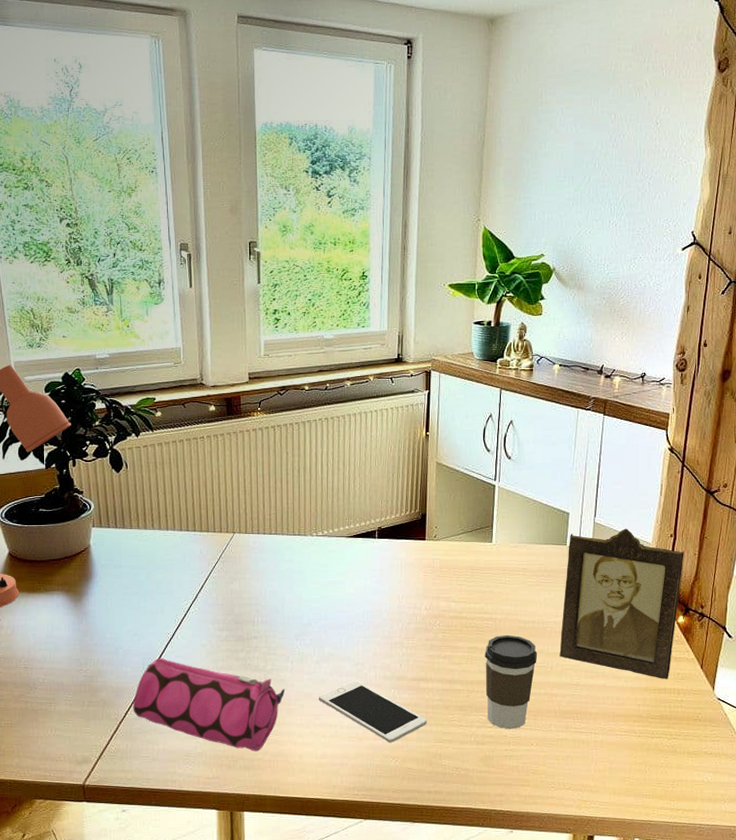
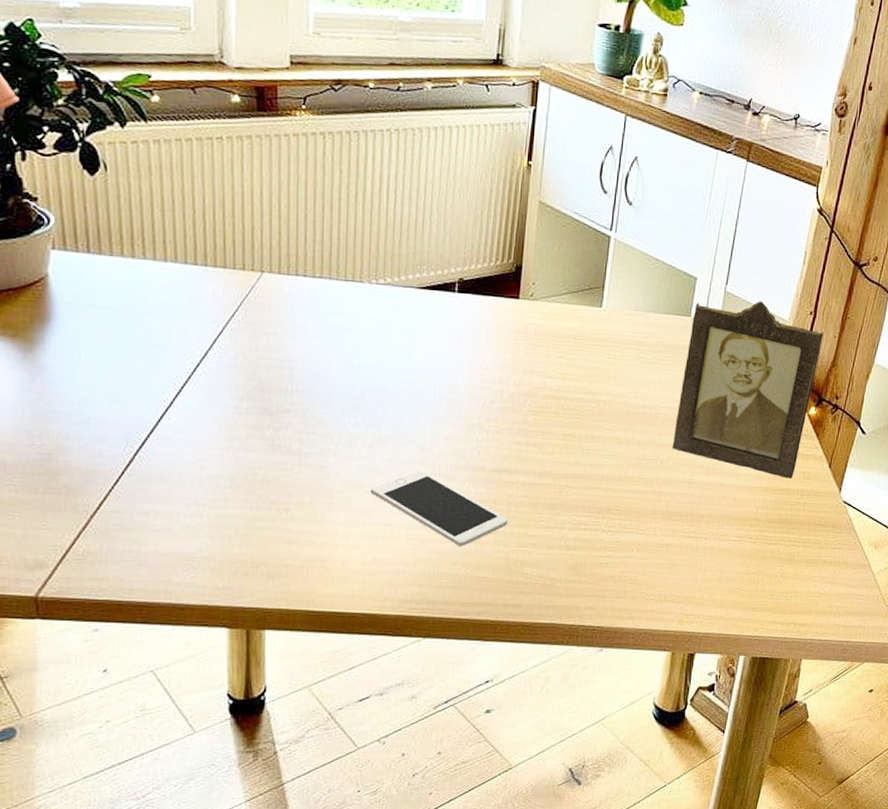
pencil case: present [132,658,286,751] -> none [110,432,327,555]
coffee cup: present [485,634,538,729] -> none [582,420,647,533]

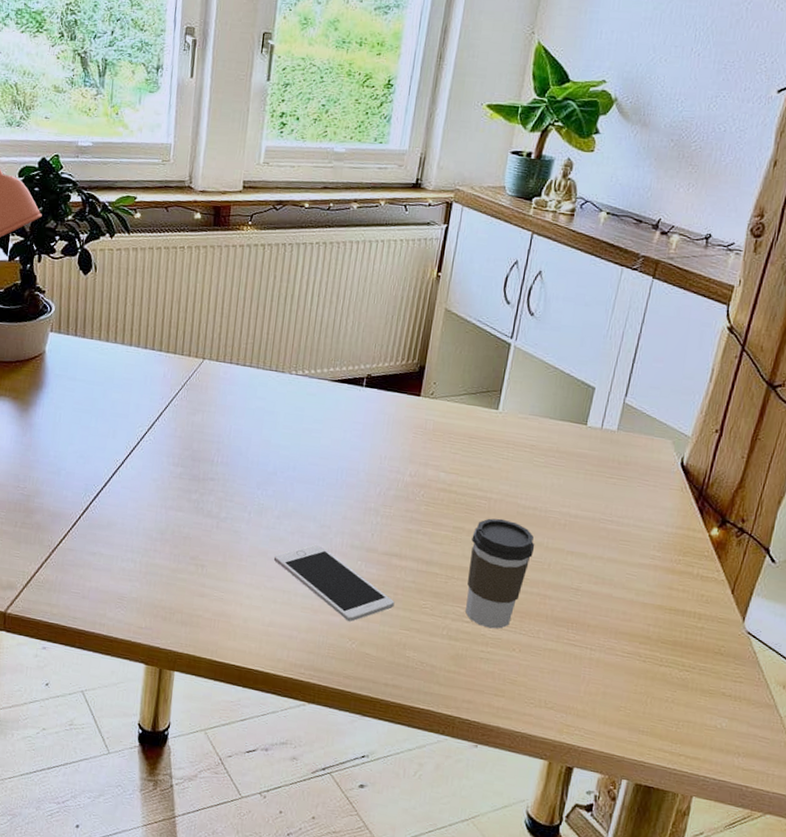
coffee cup: none [582,420,647,533] -> present [465,518,535,629]
photo frame: present [672,301,824,479] -> none [561,412,730,600]

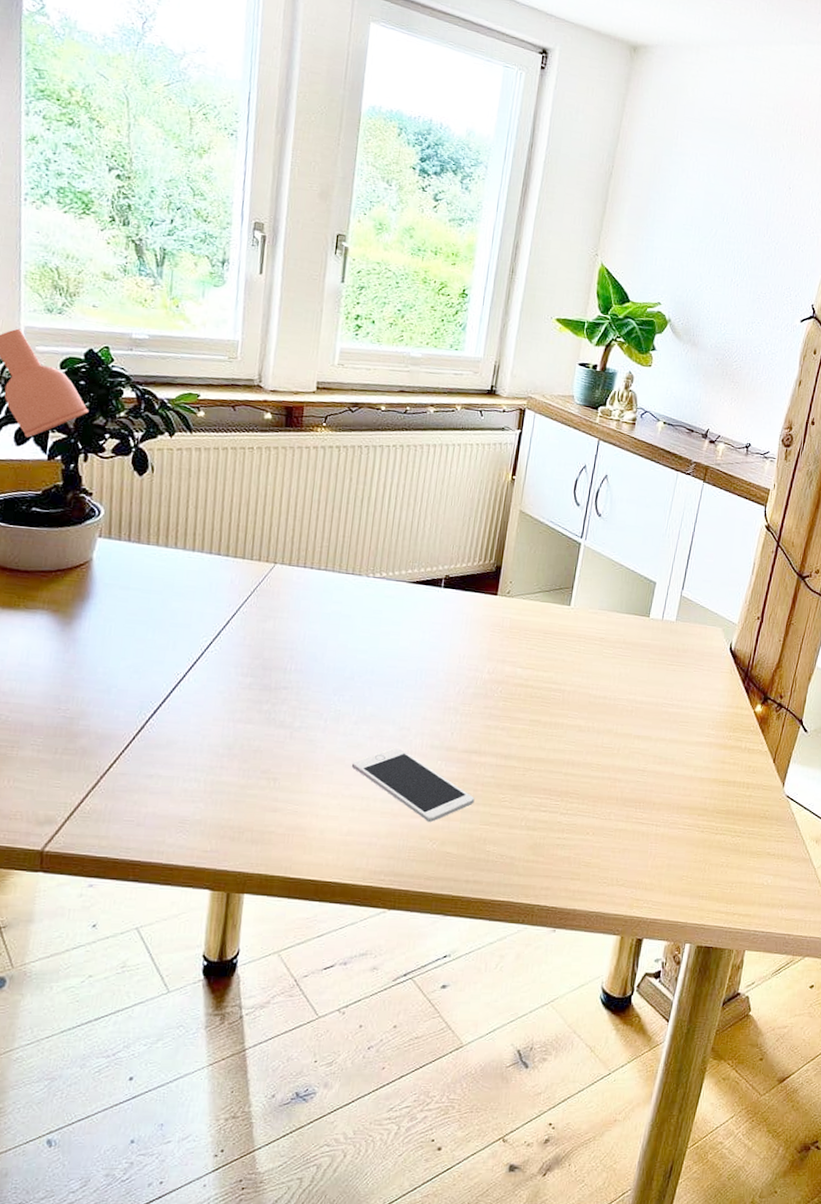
coffee cup: present [465,518,535,629] -> none [542,709,606,815]

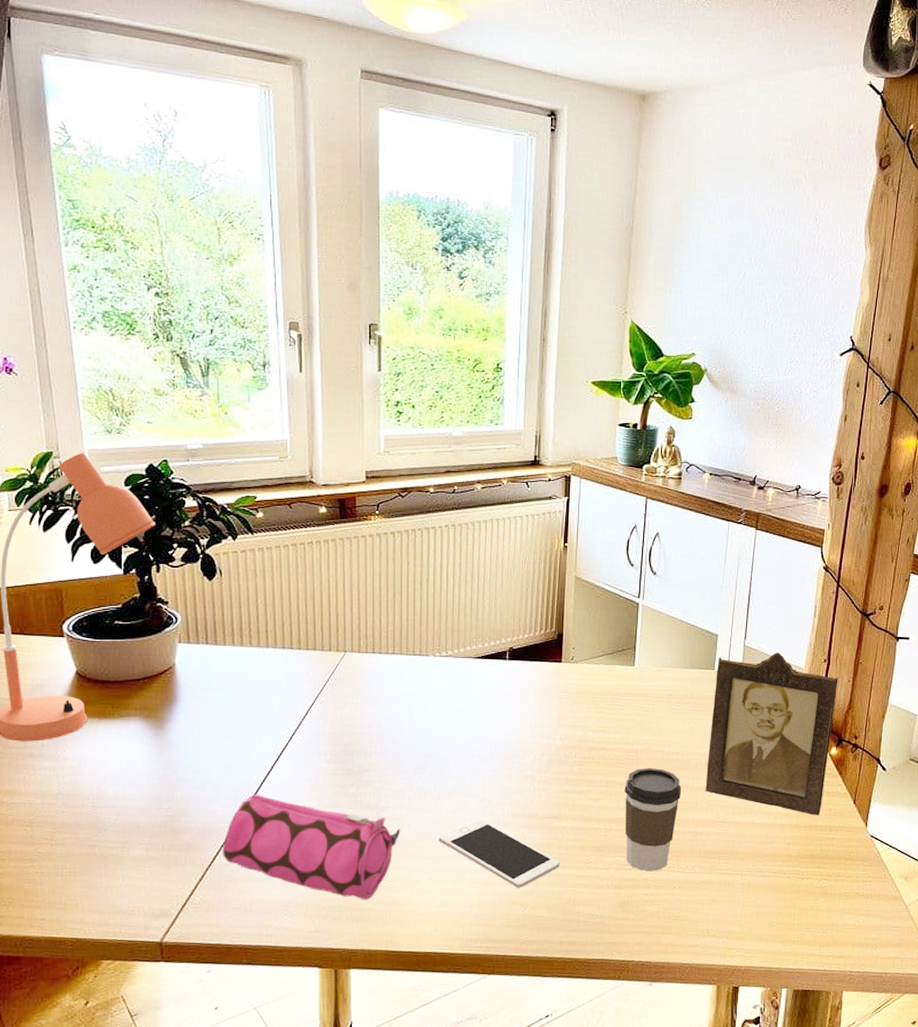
pencil case: none [119,702,314,823] -> present [222,794,401,900]
coffee cup: none [542,709,606,815] -> present [624,767,682,872]
photo frame: none [628,604,770,772] -> present [705,652,838,815]

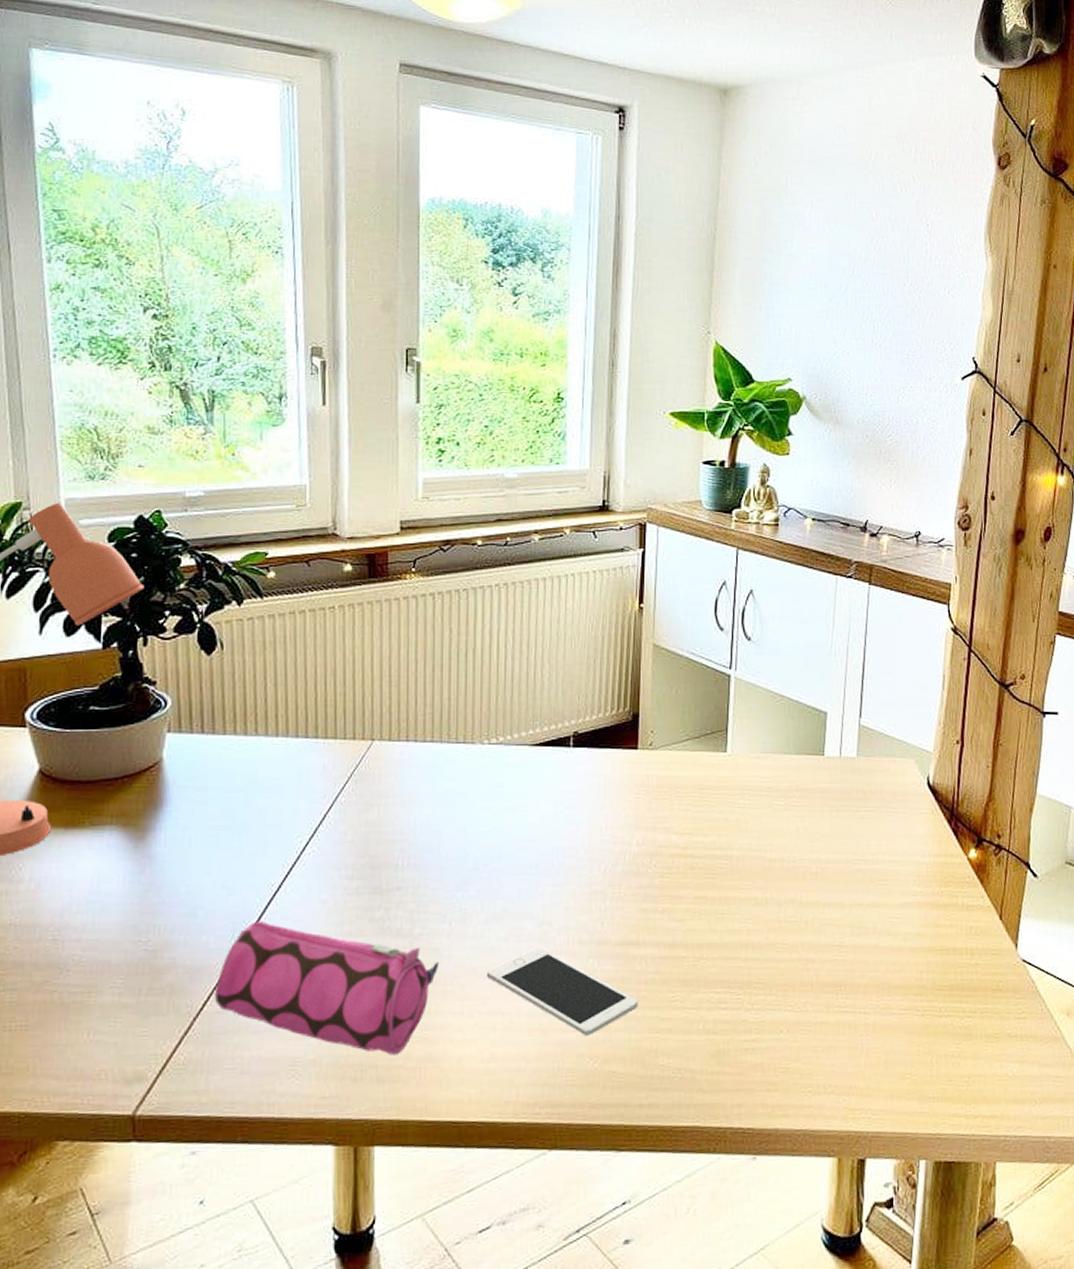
coffee cup: present [624,767,682,872] -> none [717,878,788,1011]
photo frame: present [705,652,838,815] -> none [816,732,975,936]

